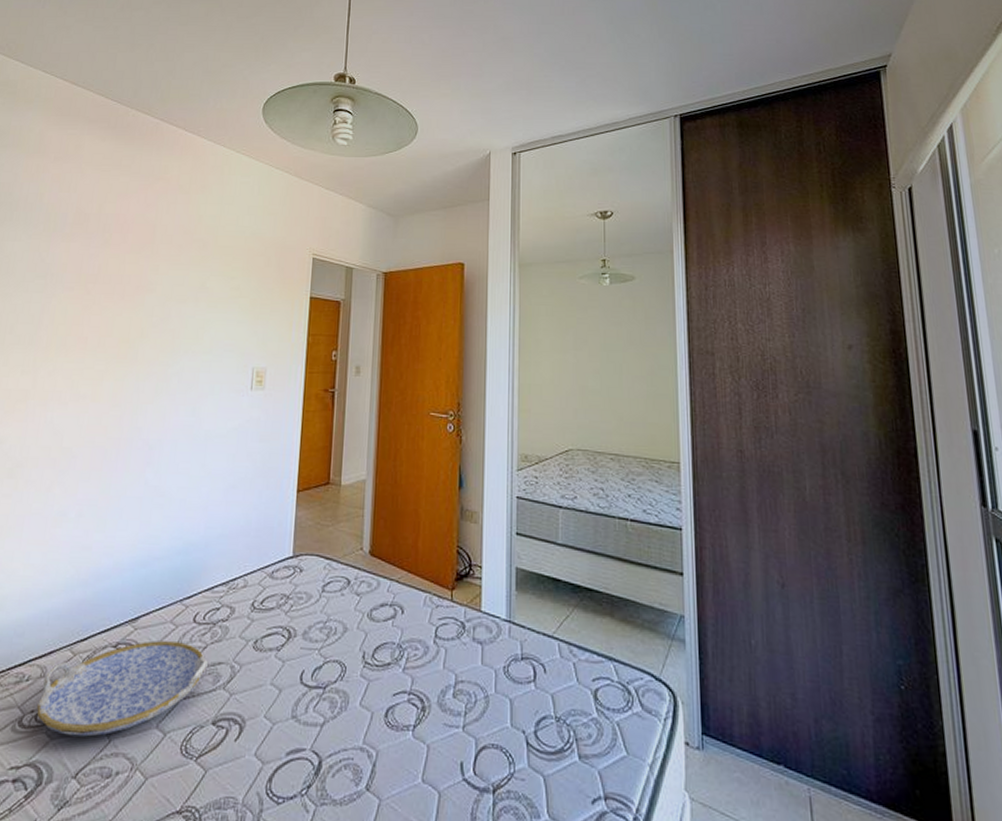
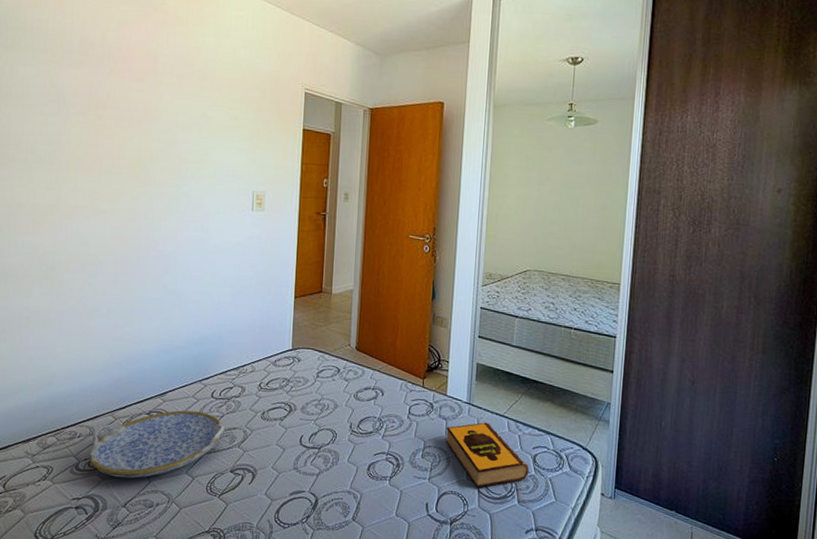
hardback book: none [482,646,589,739] -> present [446,422,529,488]

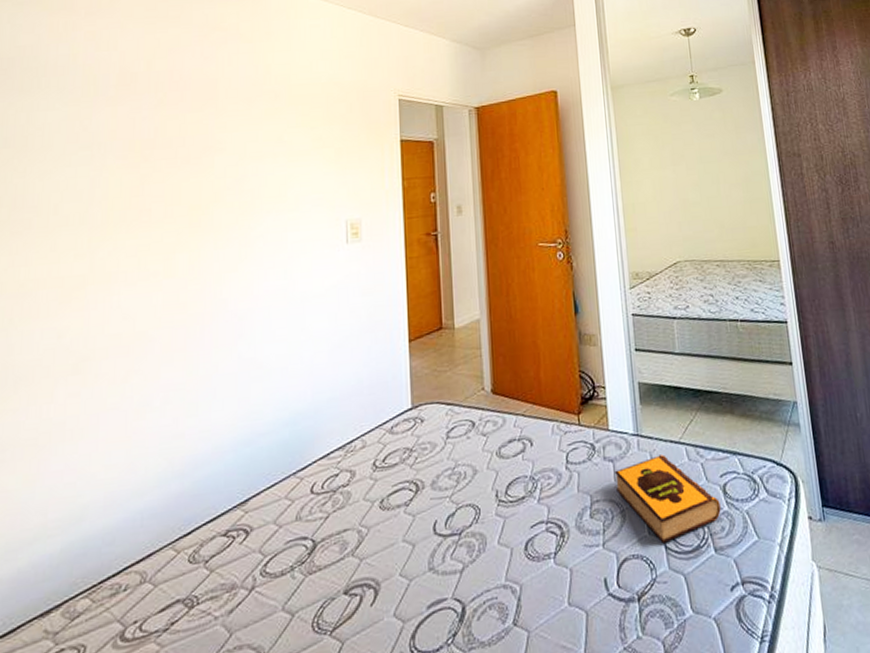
serving tray: present [89,410,225,479] -> none [141,516,332,639]

